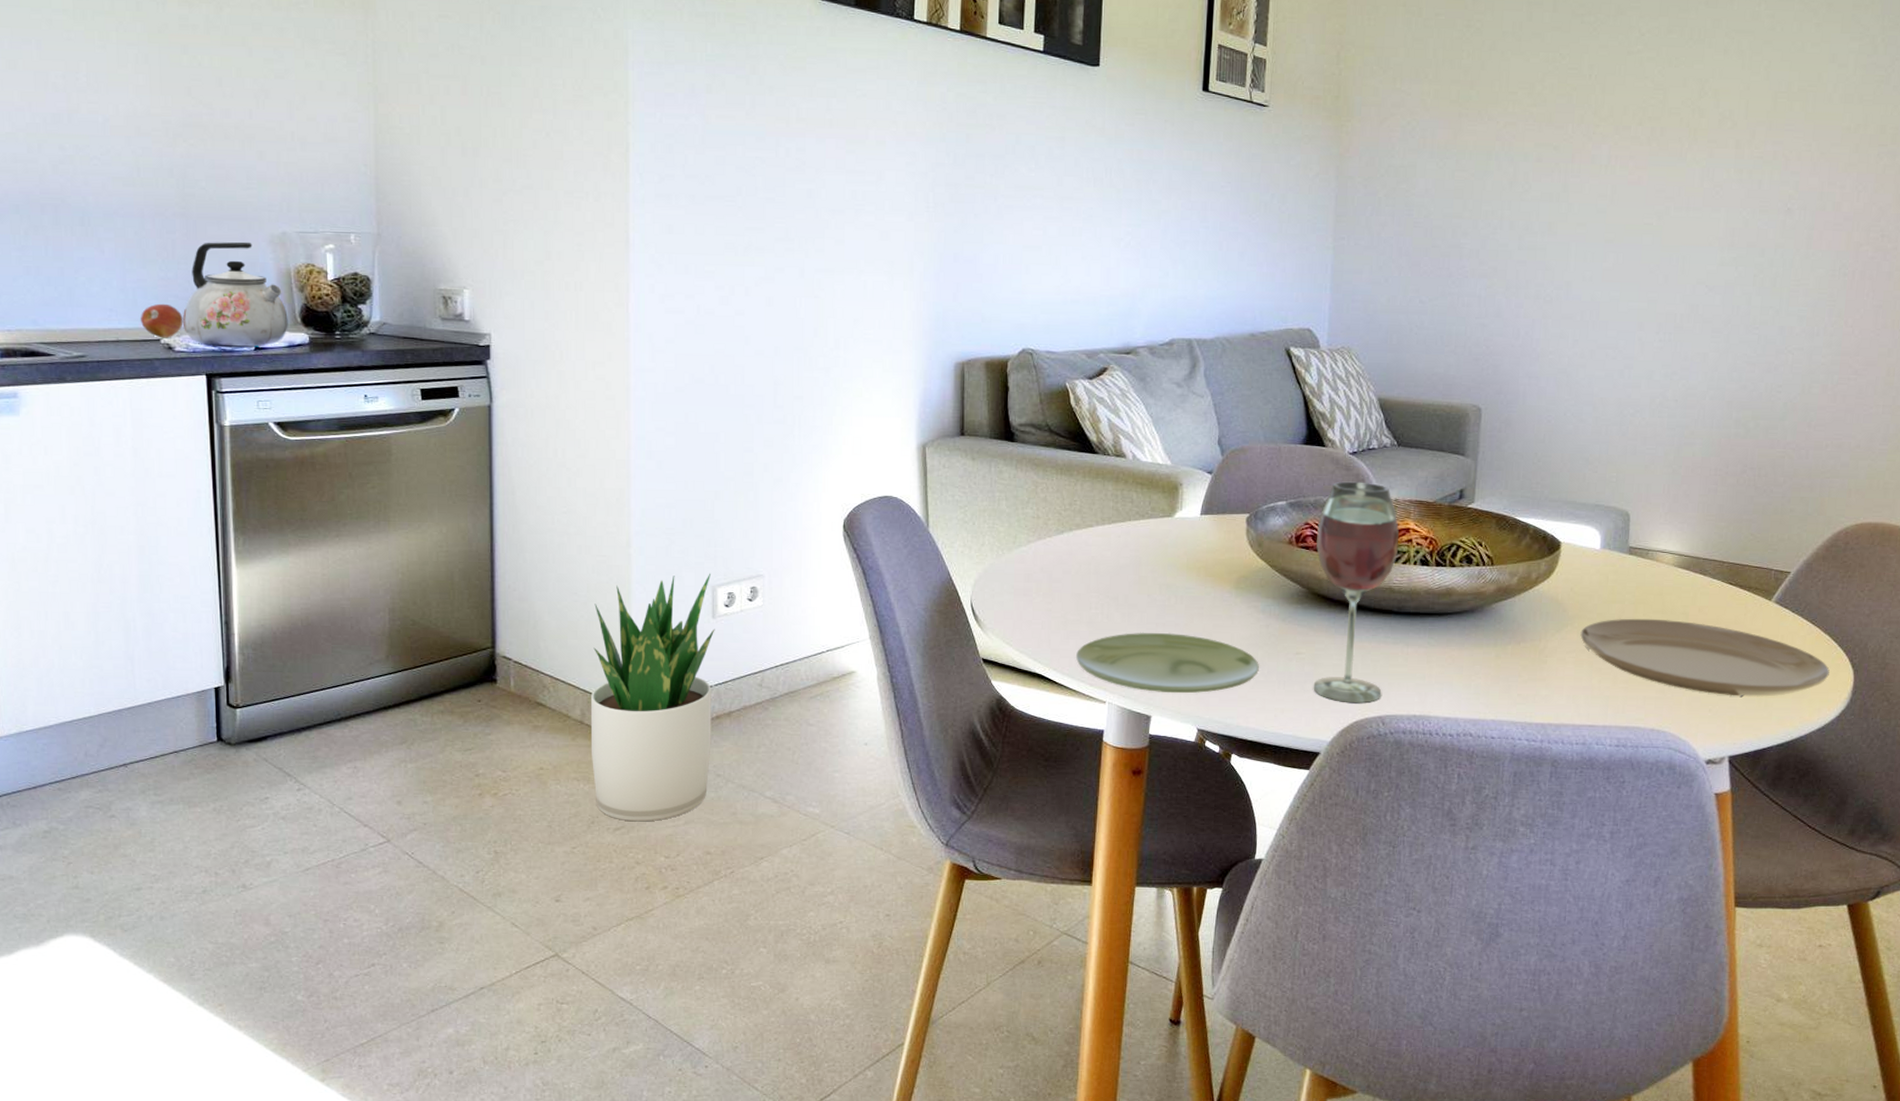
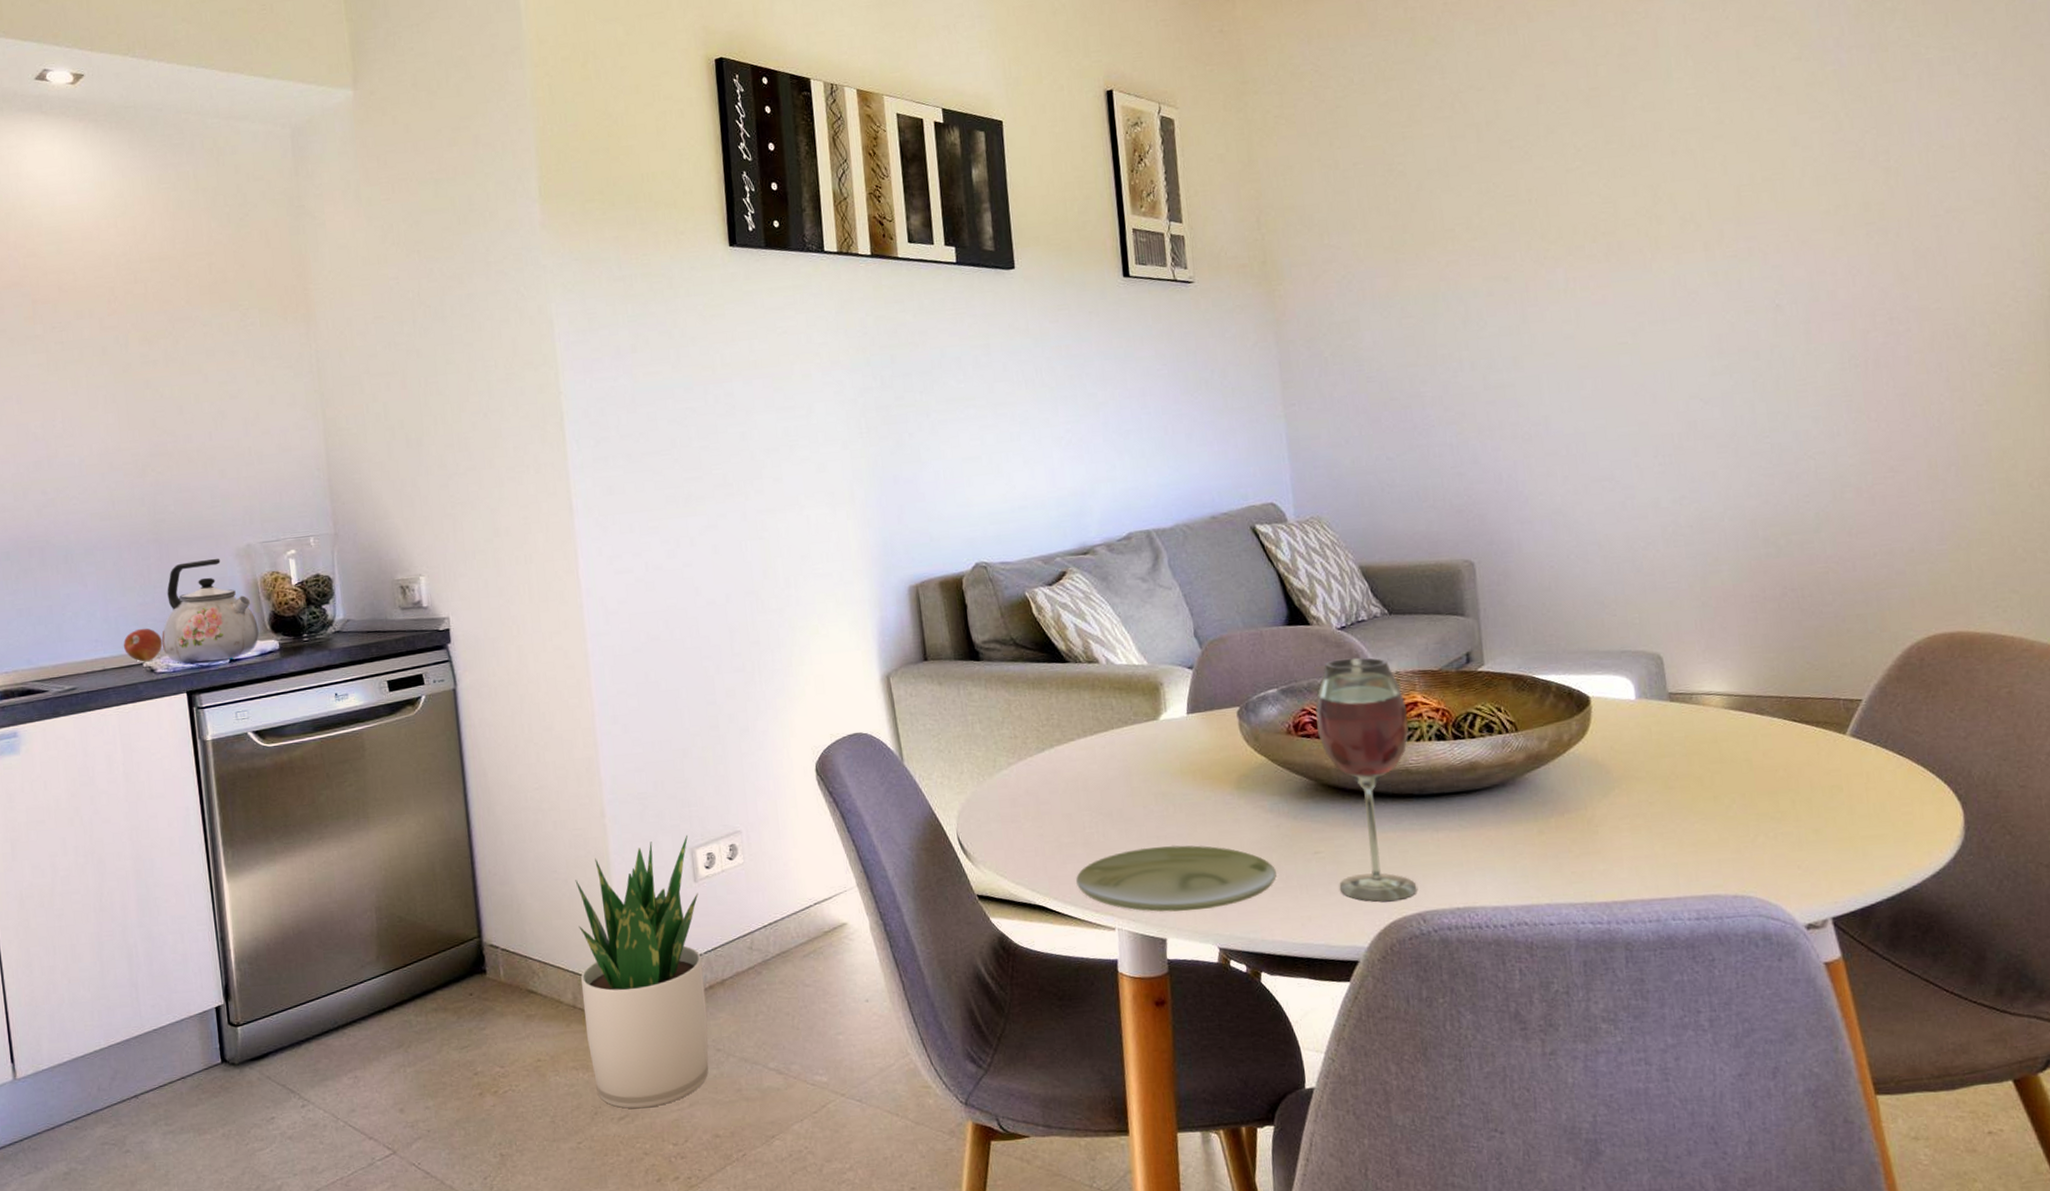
plate: present [1580,618,1830,697] -> none [1630,769,1933,848]

